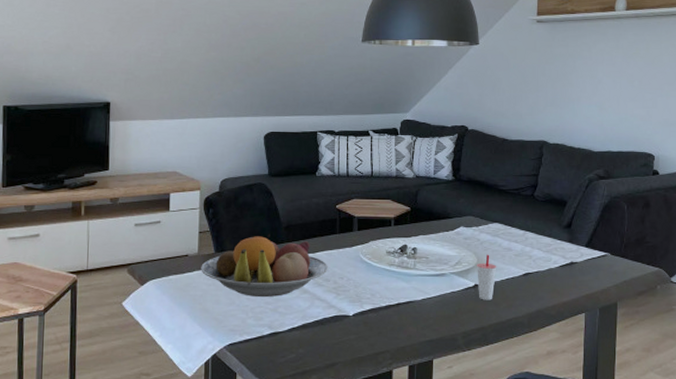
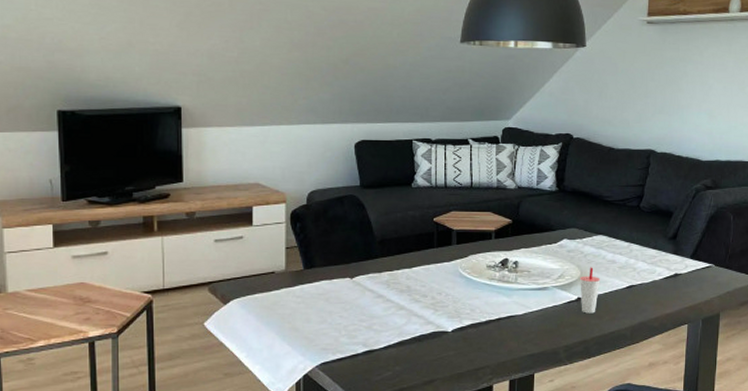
fruit bowl: present [201,234,328,298] -> none [289,249,425,315]

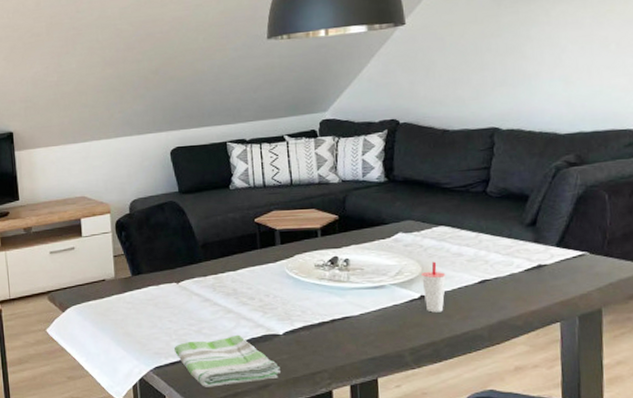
dish towel: none [343,331,446,383] -> present [174,334,280,387]

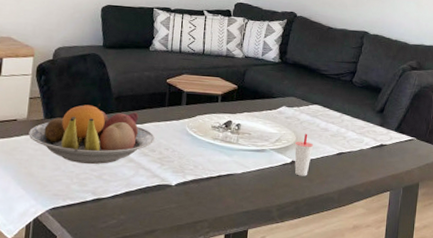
fruit bowl: none [119,253,252,319] -> present [28,103,155,165]
dish towel: present [174,334,280,387] -> none [73,182,168,230]

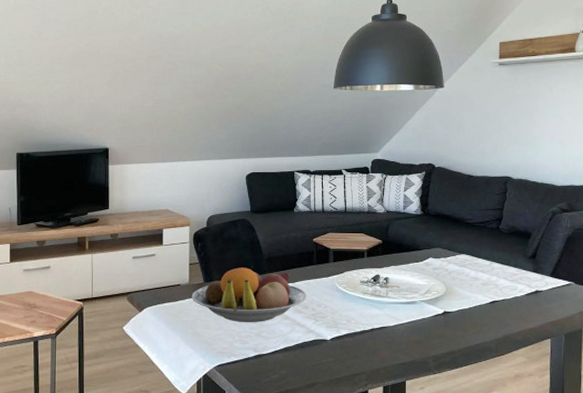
cup: present [294,133,314,176] -> none [446,283,465,326]

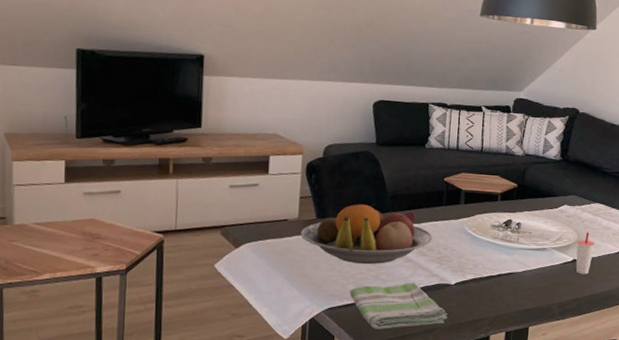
dish towel: none [237,338,326,384] -> present [350,282,447,329]
cup: none [446,283,465,326] -> present [576,232,596,274]

